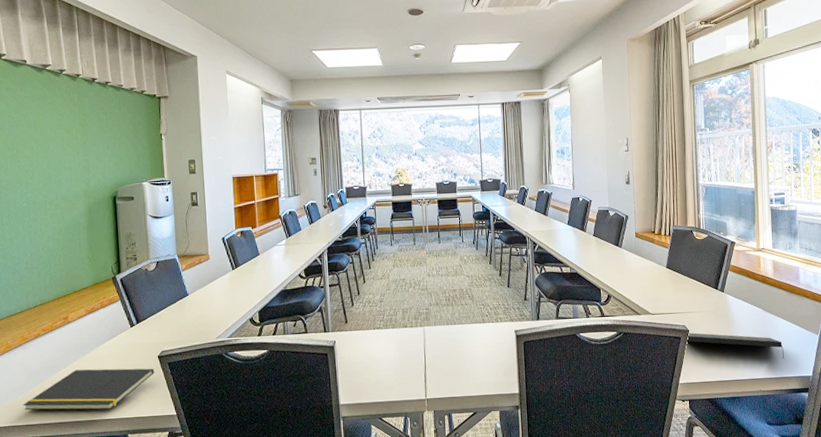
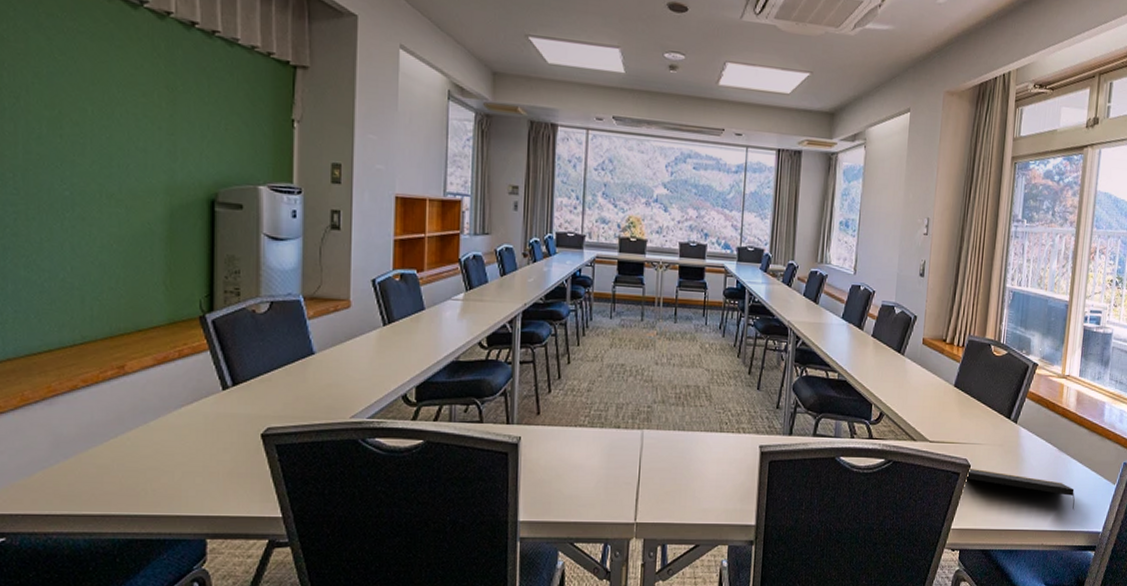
notepad: present [22,368,155,411] -> none [42,442,254,503]

